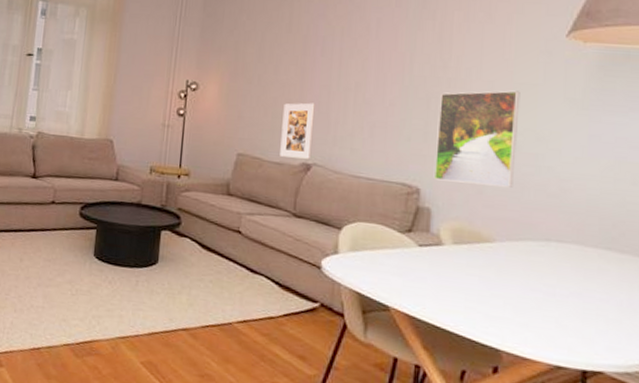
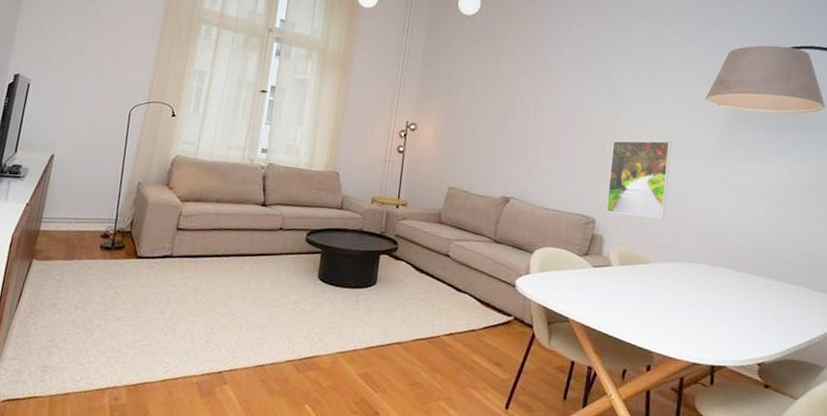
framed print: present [280,103,315,159] -> none [484,144,515,193]

